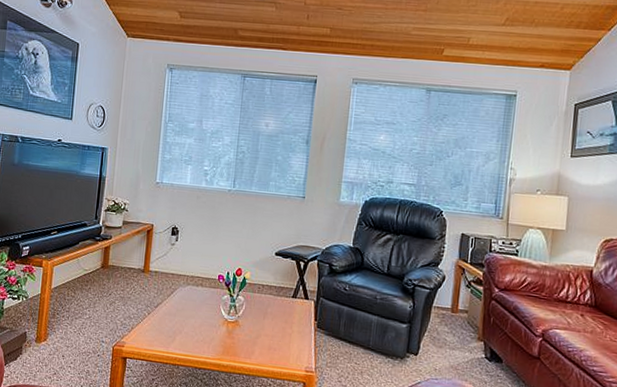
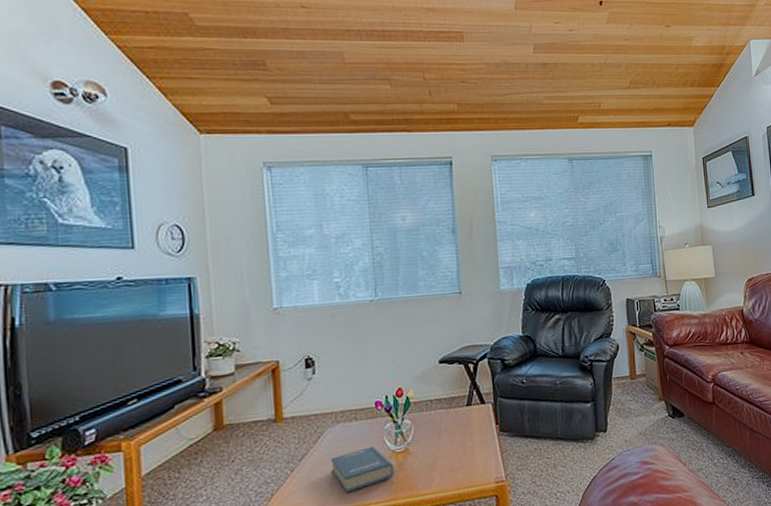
hardback book: none [176,310,224,344] -> present [330,446,394,493]

